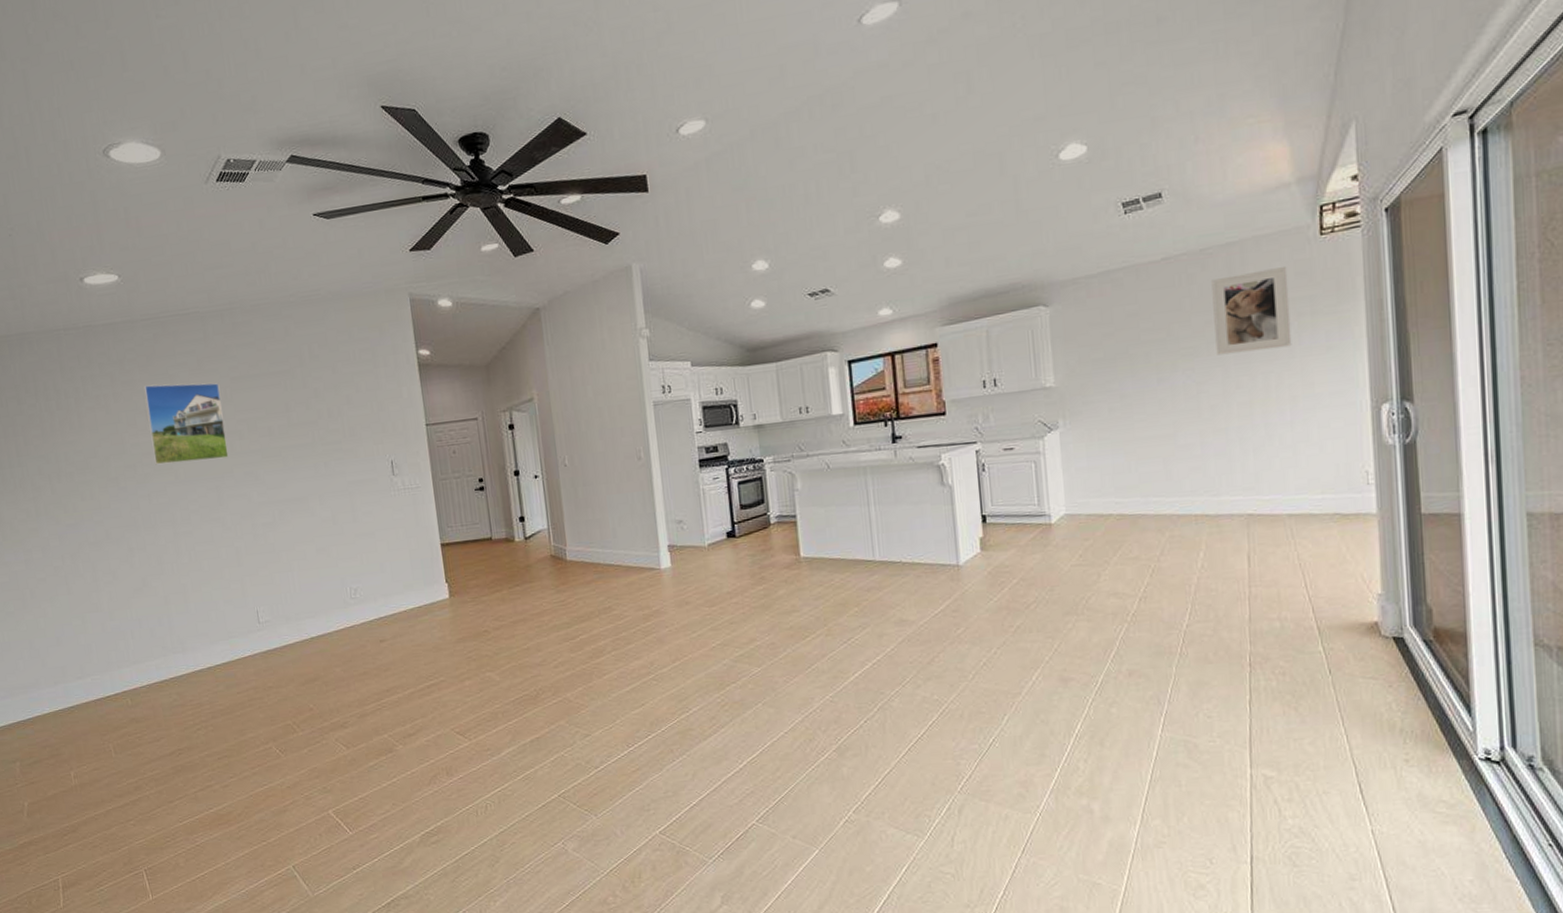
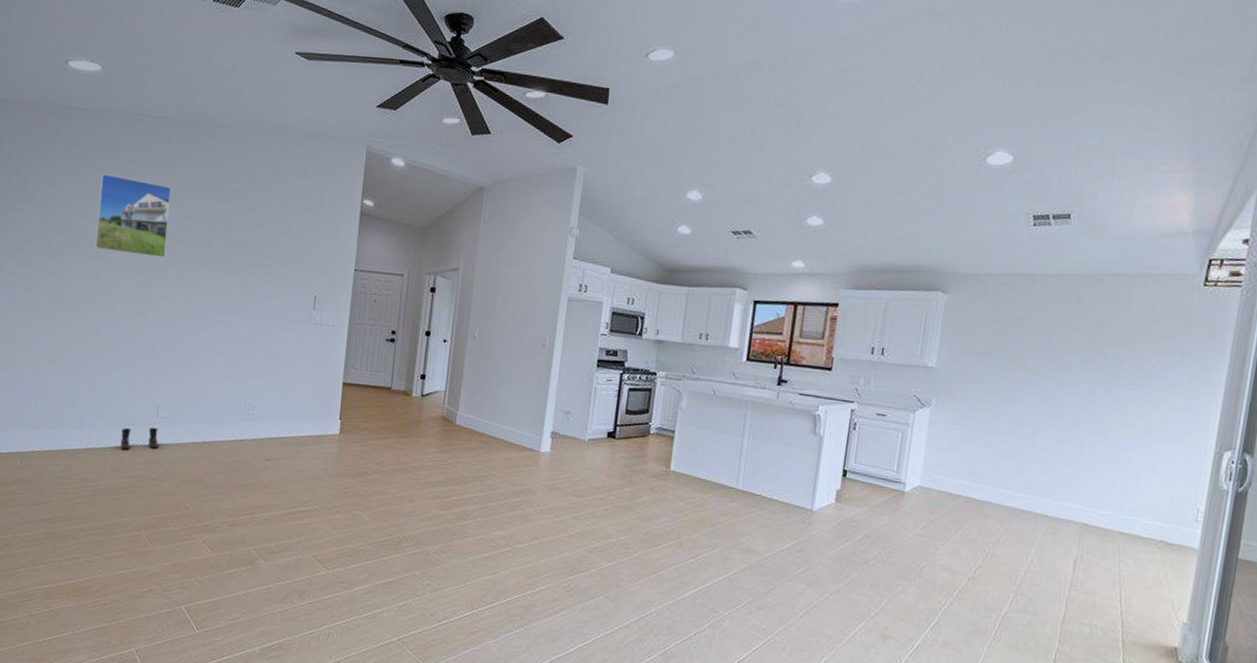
boots: none [226,634,268,665] -> present [120,427,159,450]
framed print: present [1211,267,1292,356] -> none [1087,303,1168,381]

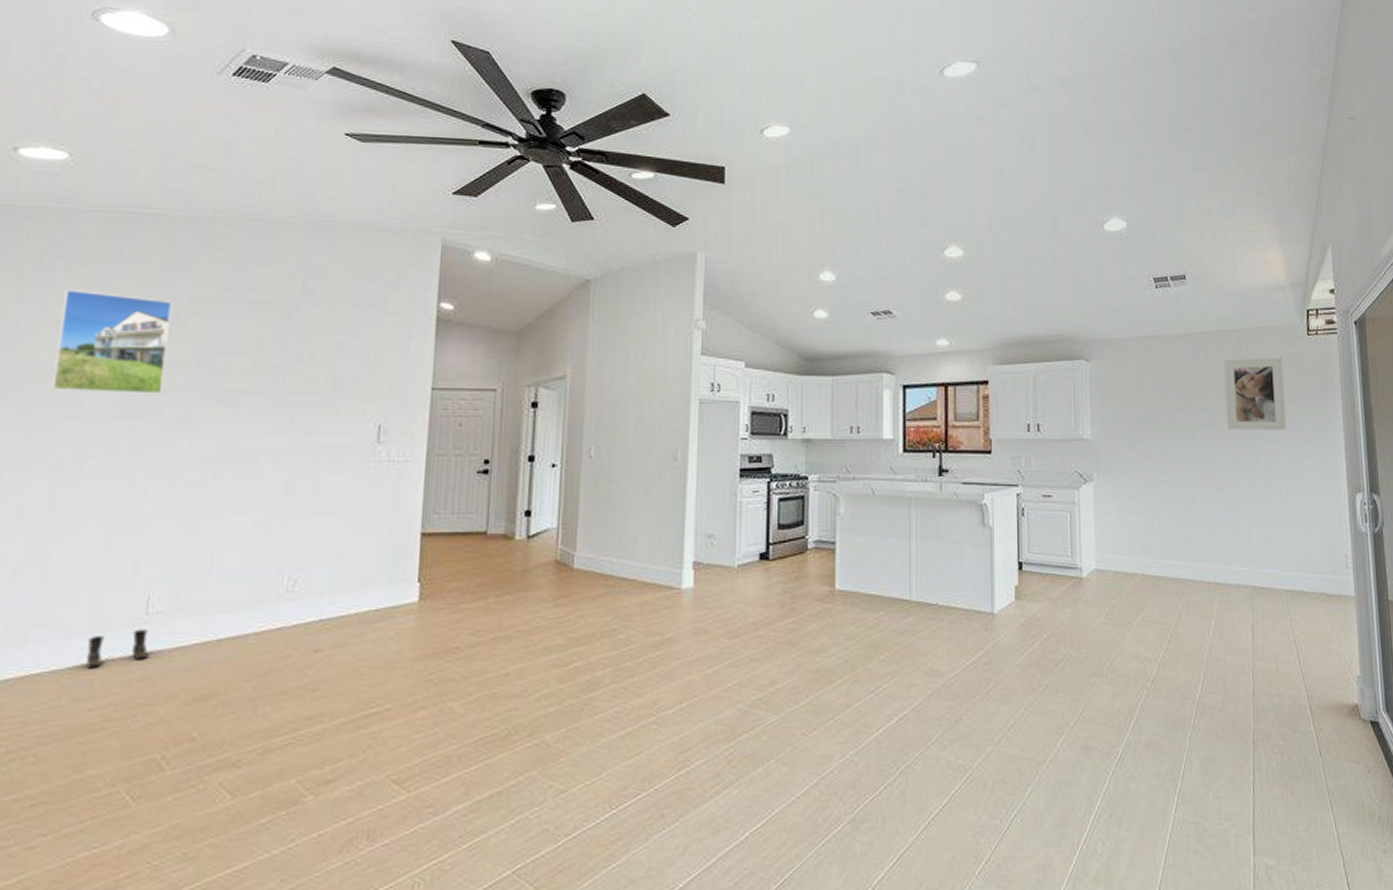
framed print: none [1087,303,1168,381] -> present [1224,358,1287,431]

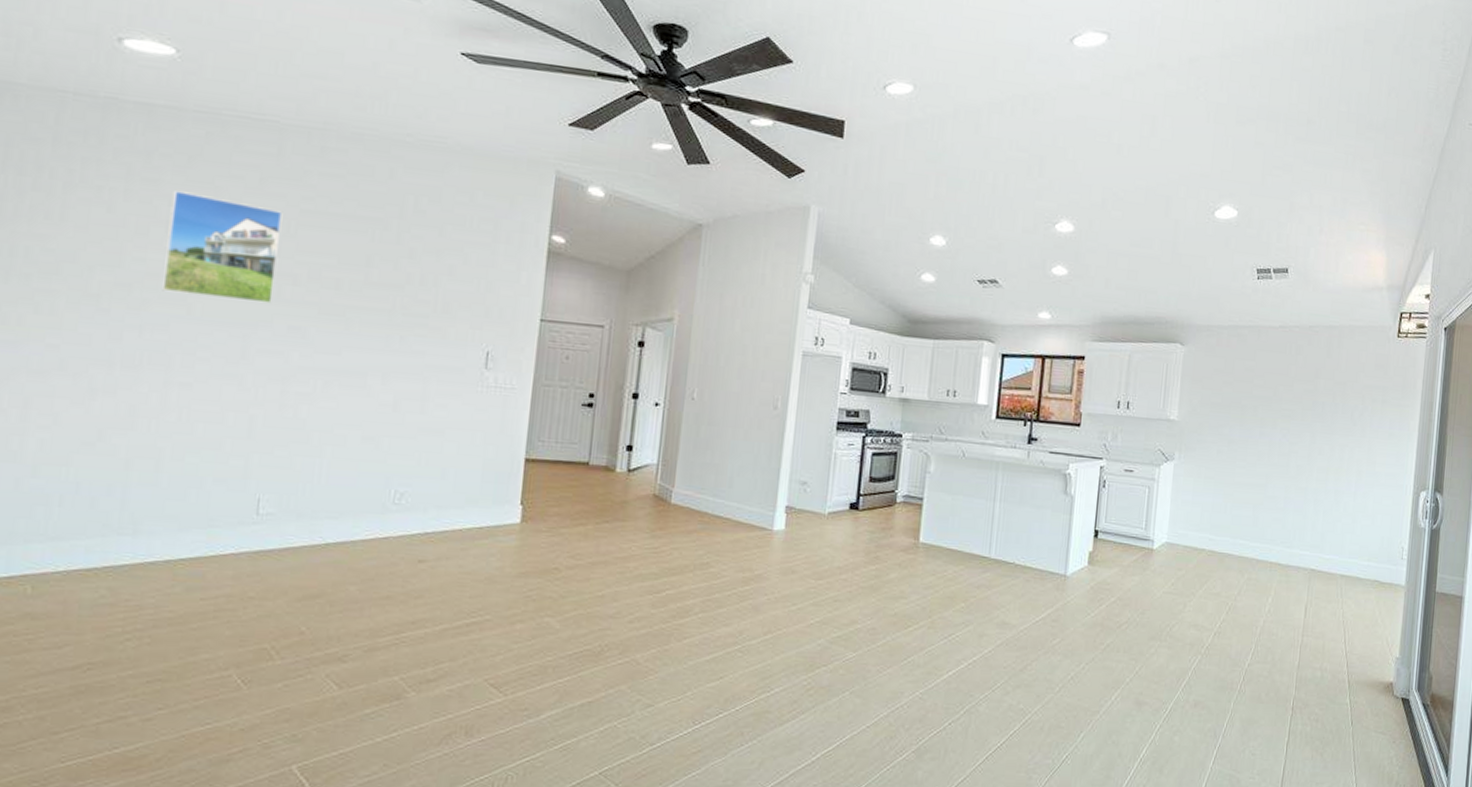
boots: present [86,628,149,669] -> none [198,527,260,561]
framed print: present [1224,358,1287,431] -> none [1308,354,1371,427]

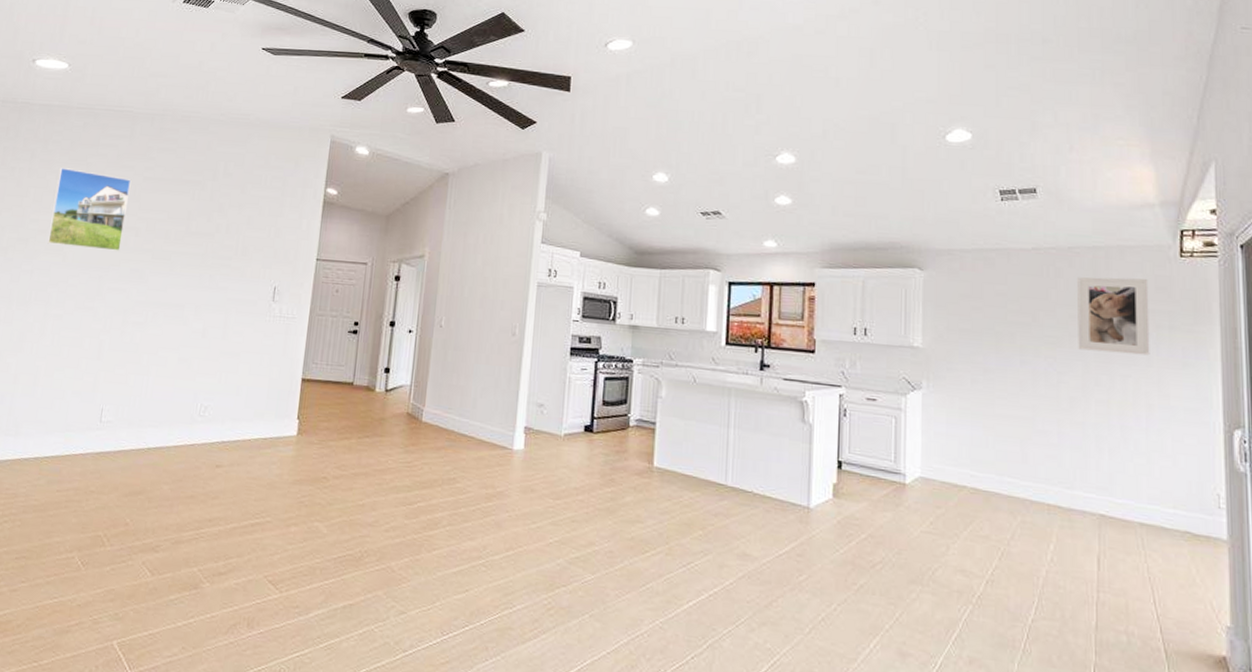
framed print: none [1308,354,1371,427] -> present [1077,277,1150,356]

